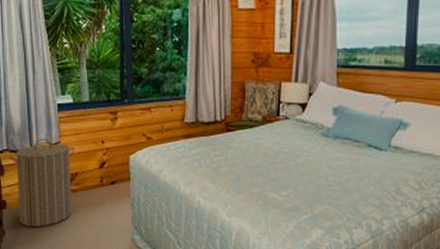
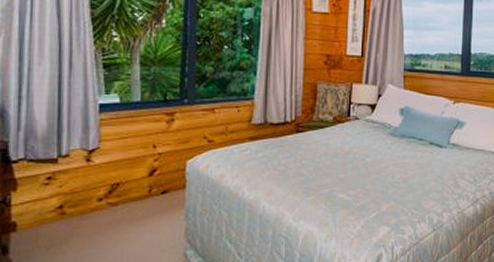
laundry hamper: present [9,138,76,228] -> none [26,144,120,253]

